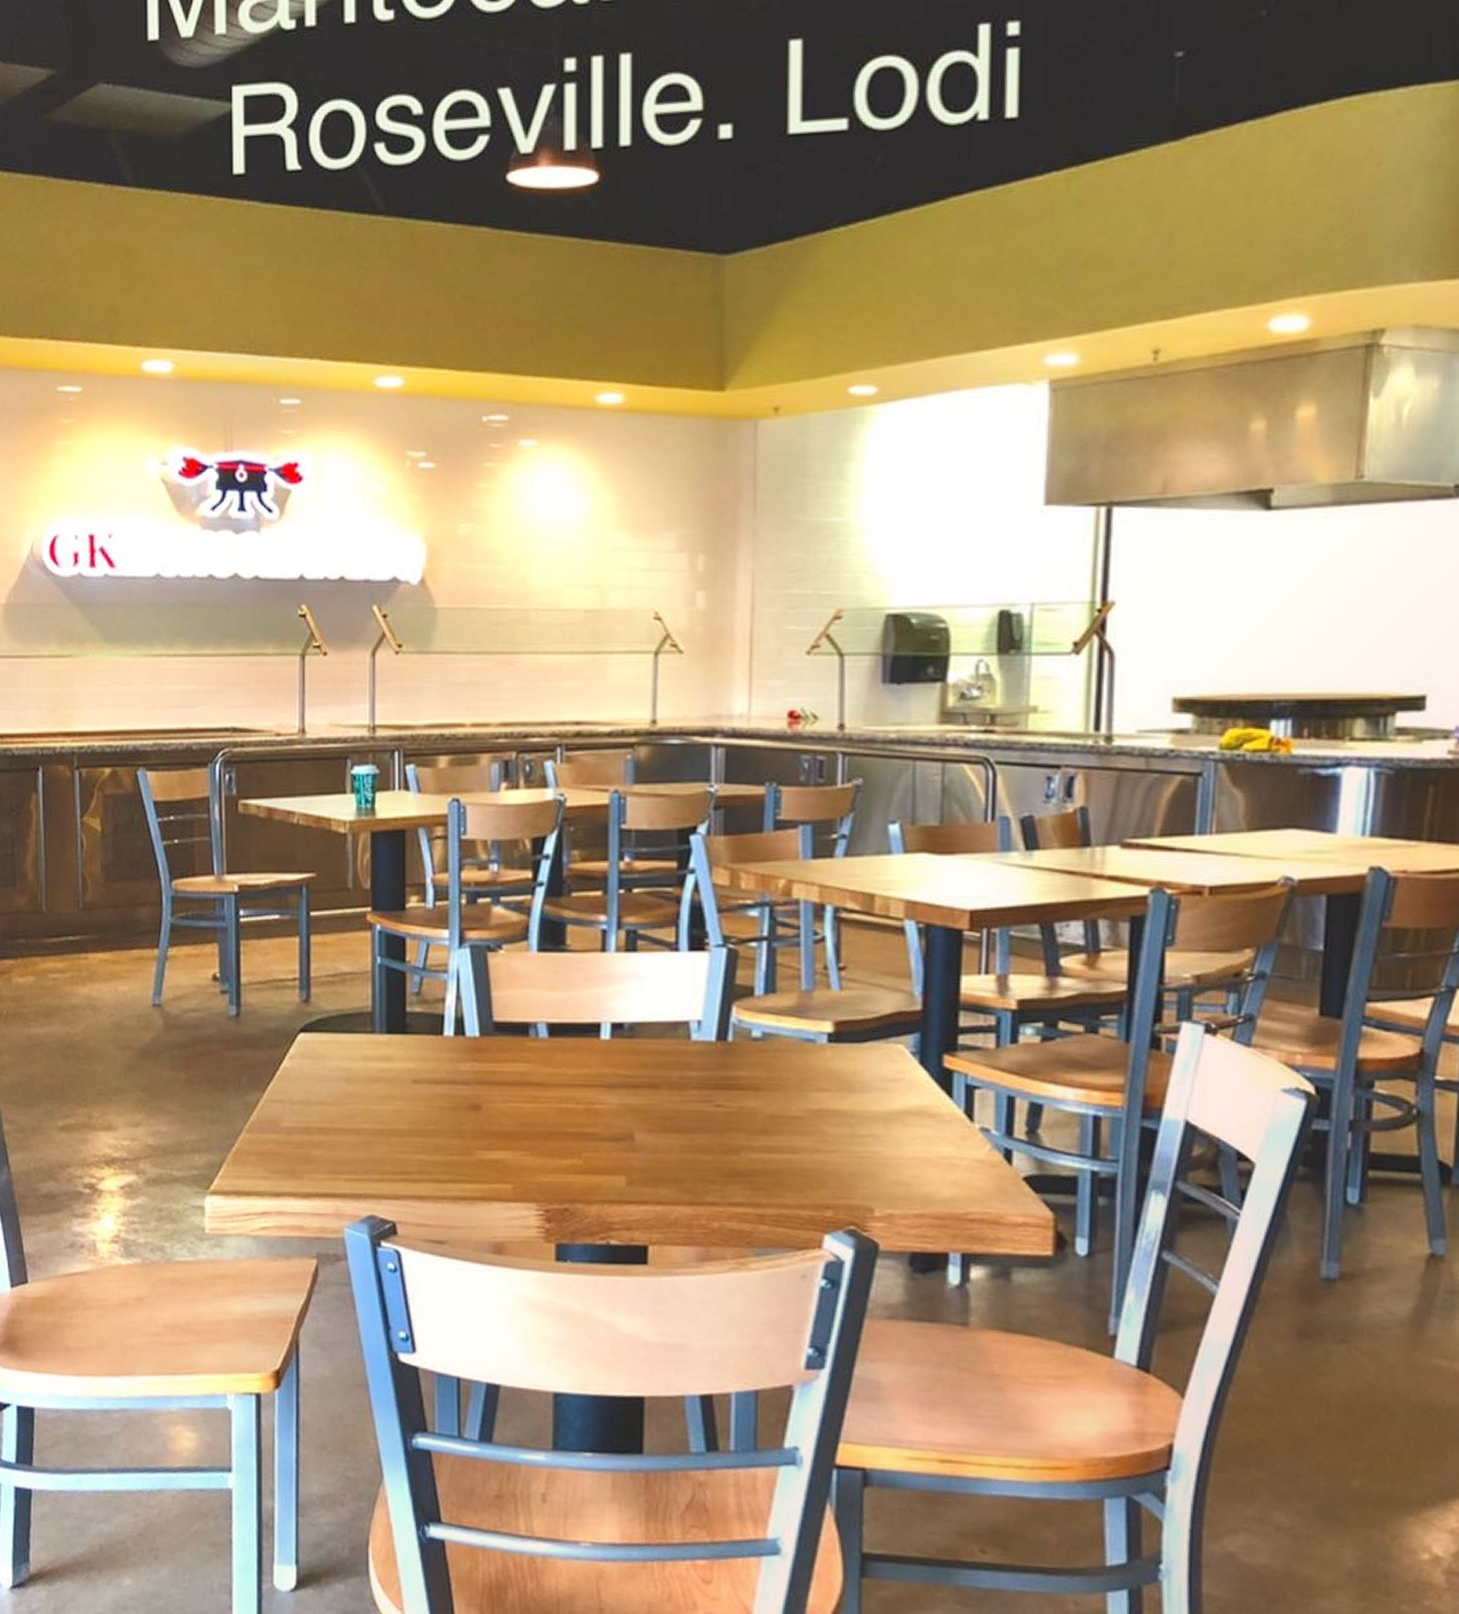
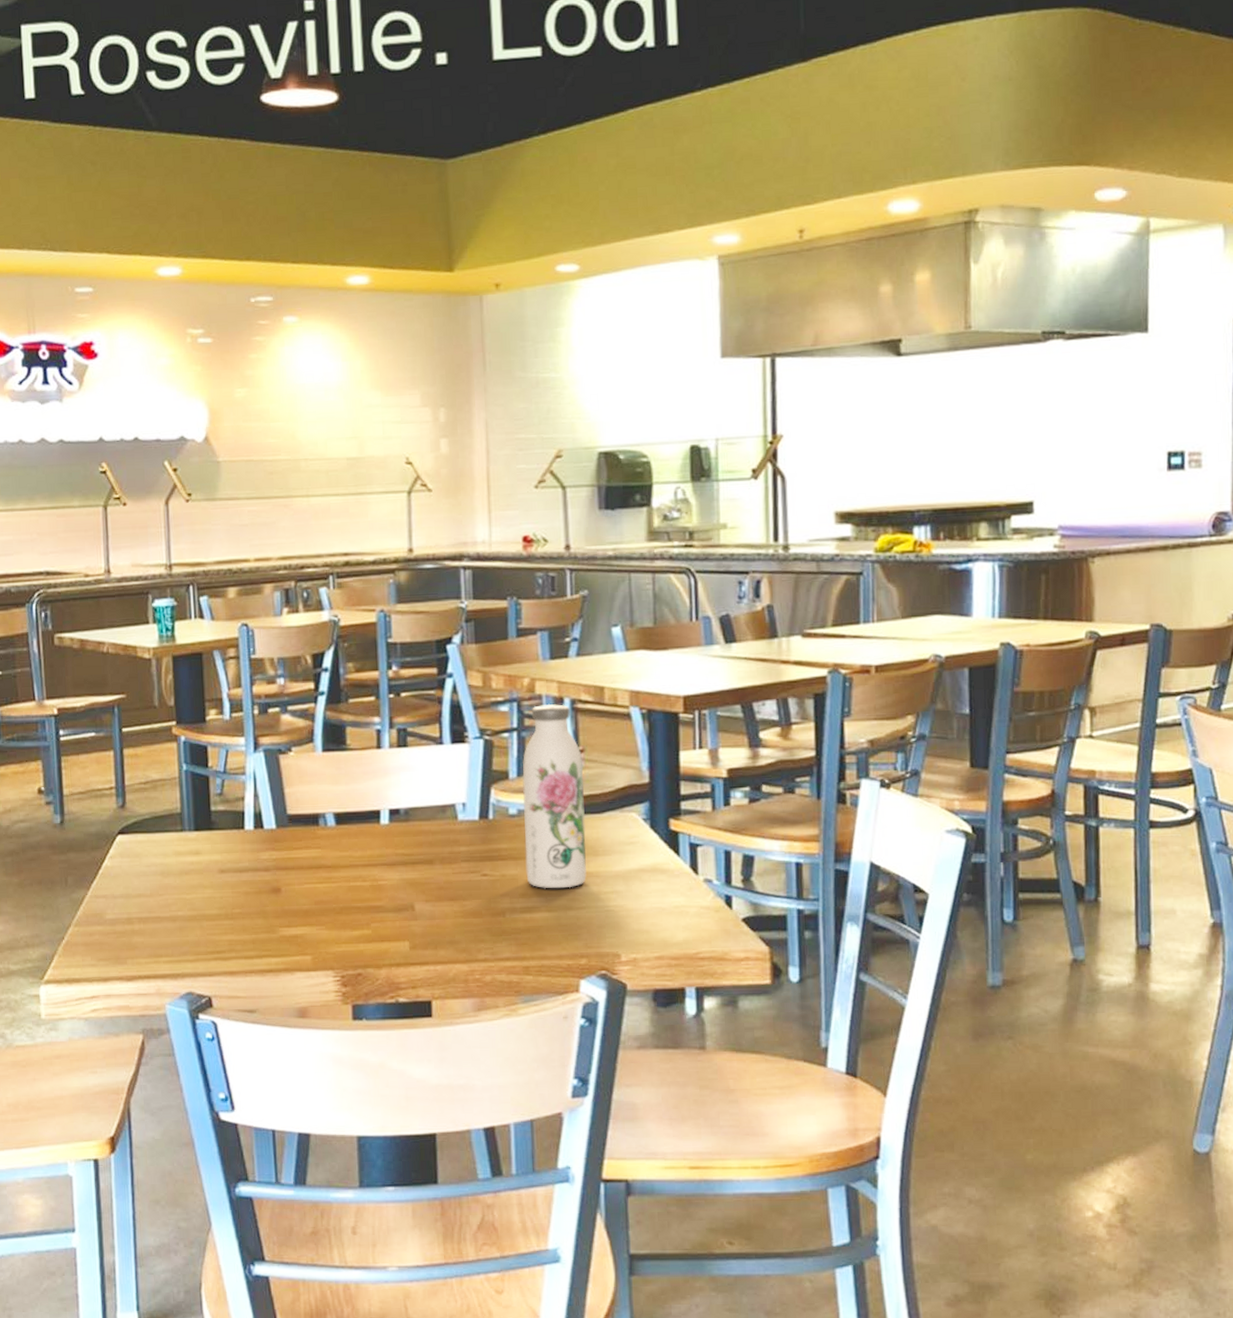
water bottle: none [768,910,844,1128] -> present [522,703,587,889]

